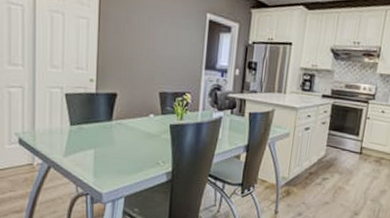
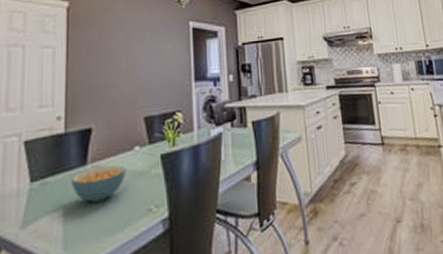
cereal bowl: none [99,124,142,150] -> present [70,165,126,203]

